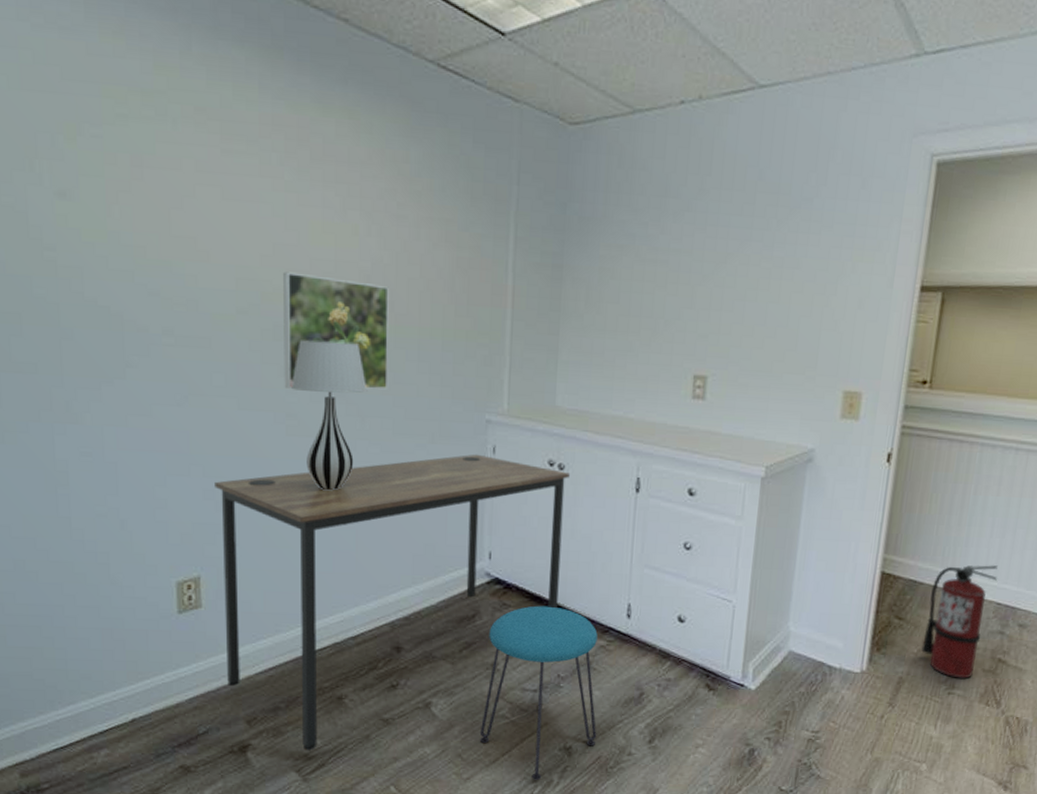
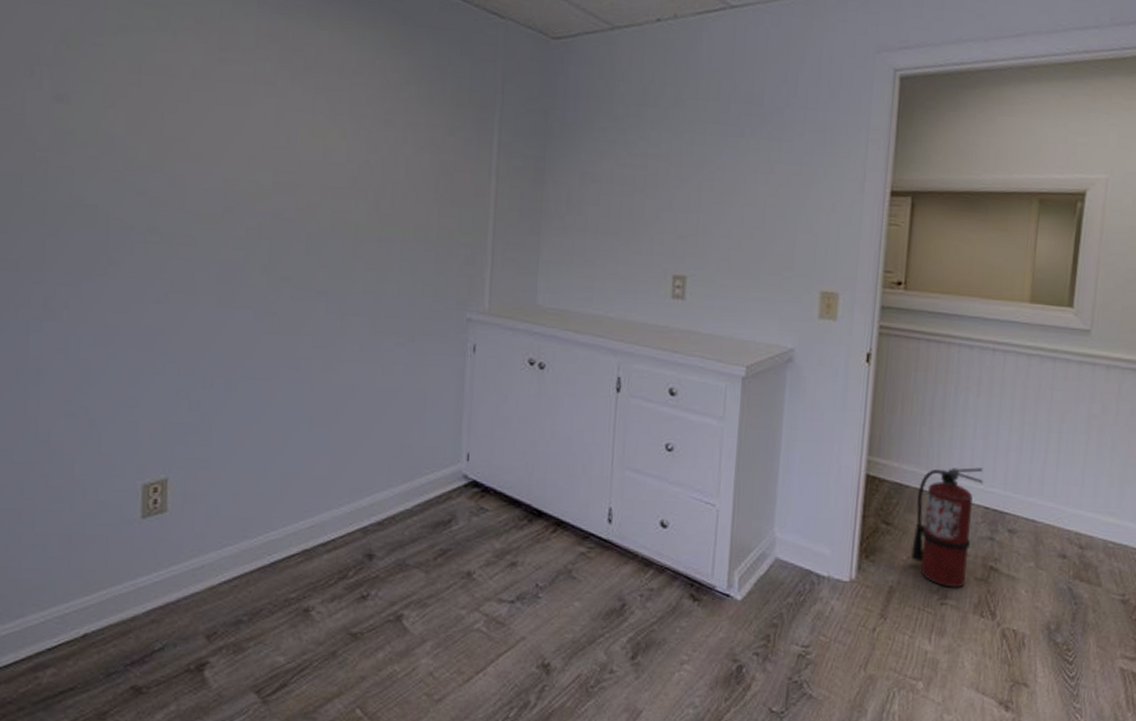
desk: present [215,454,570,751] -> none [188,352,550,669]
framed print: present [283,272,389,390] -> none [266,173,375,288]
table lamp: present [291,340,368,490] -> none [273,239,350,389]
stool: present [479,605,598,780] -> none [453,510,578,701]

